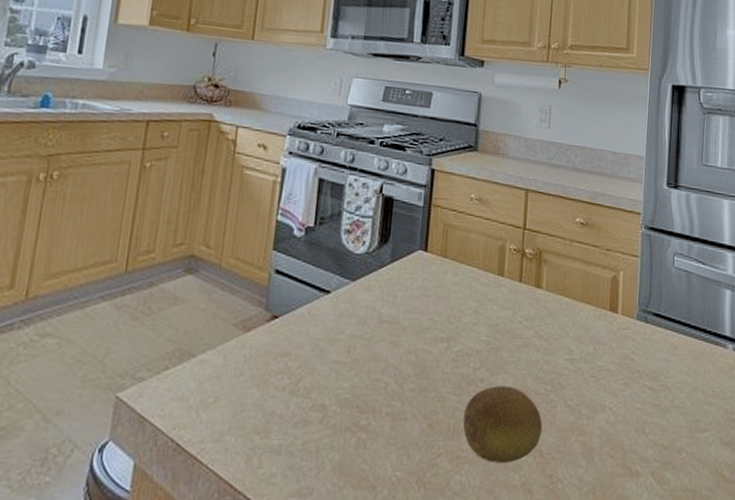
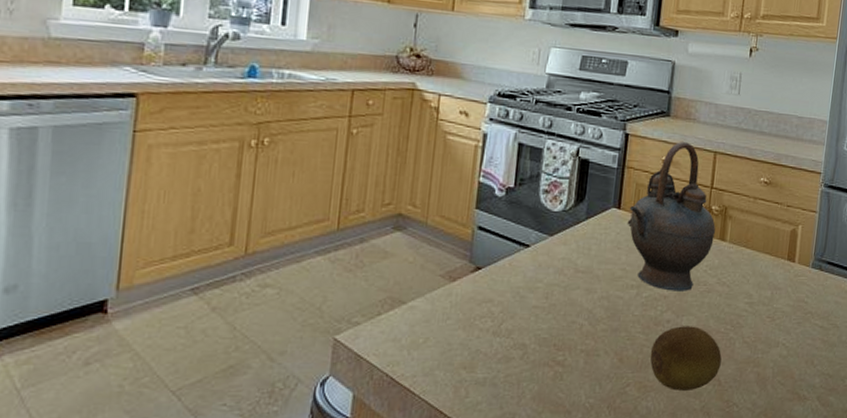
teapot: none [435,178,531,346] -> present [627,142,716,291]

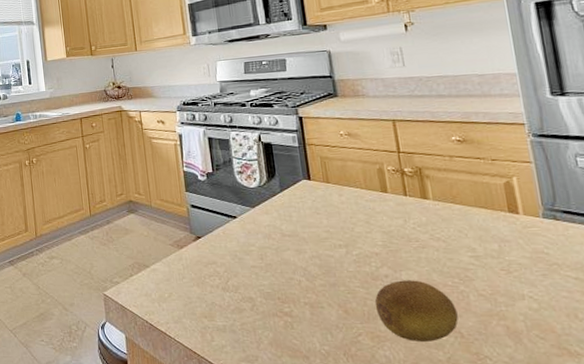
teapot: present [627,142,716,291] -> none [320,116,415,248]

